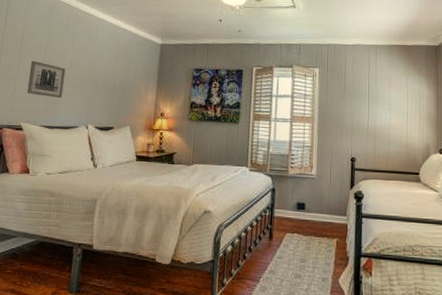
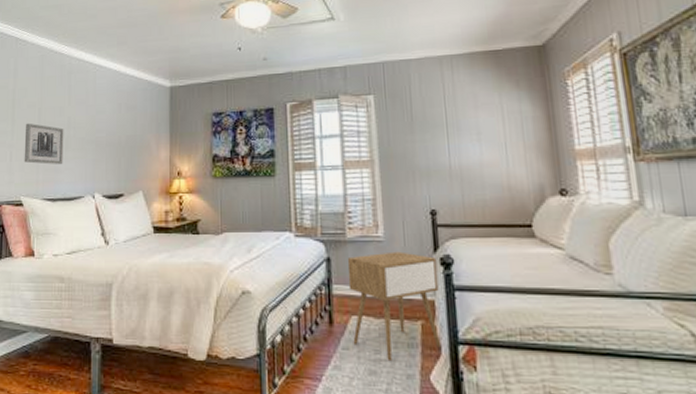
nightstand: none [286,186,352,268] -> present [347,251,442,362]

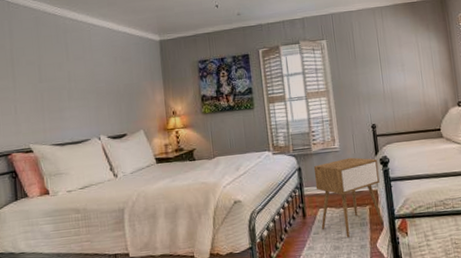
wall art: present [24,123,64,164] -> none [26,78,68,115]

